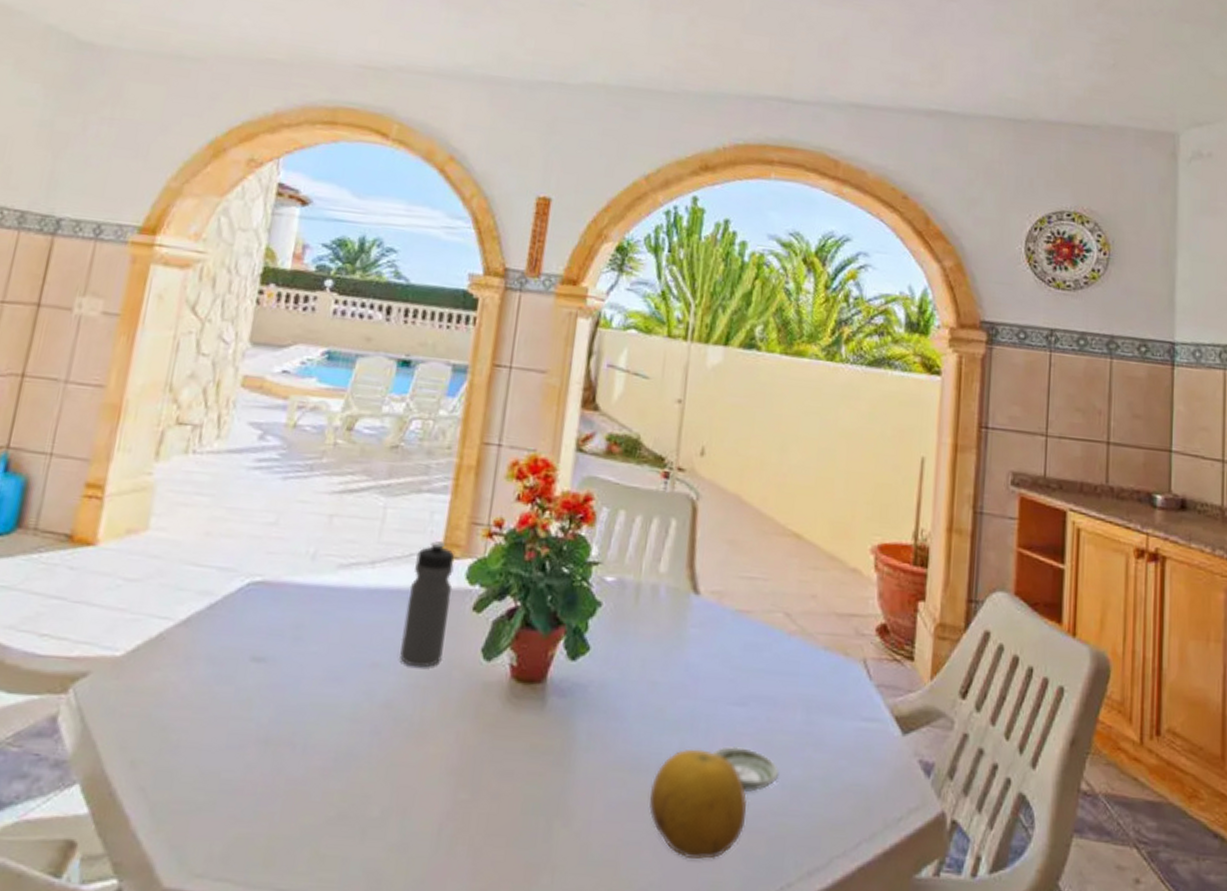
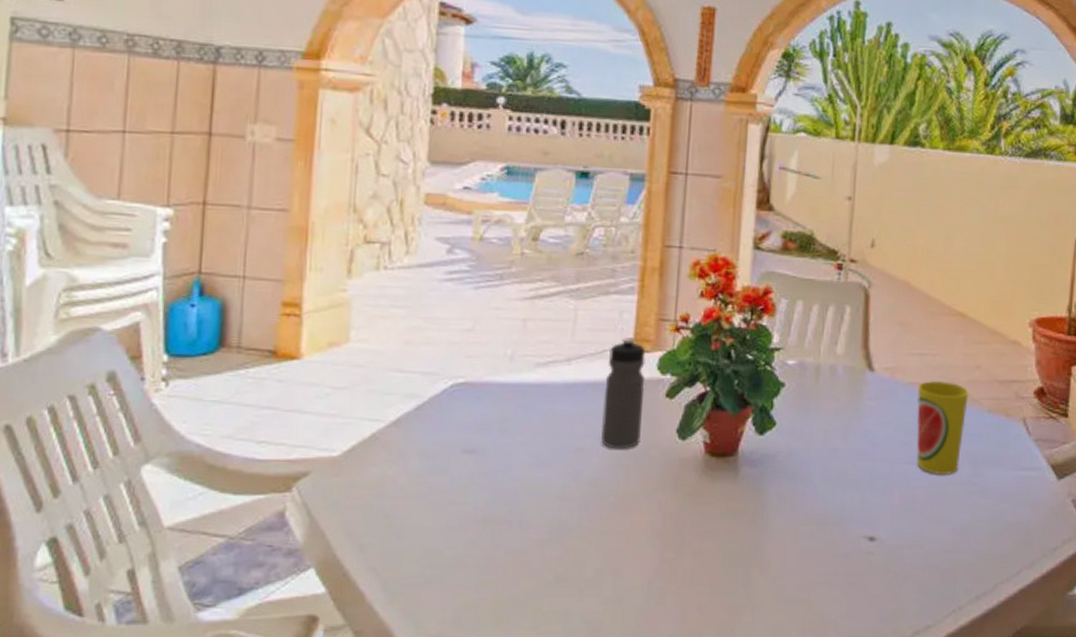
fruit: present [649,749,748,860] -> none [835,503,923,593]
saucer: present [712,745,780,792] -> none [890,498,950,535]
cup: none [743,609,803,720] -> present [916,381,969,474]

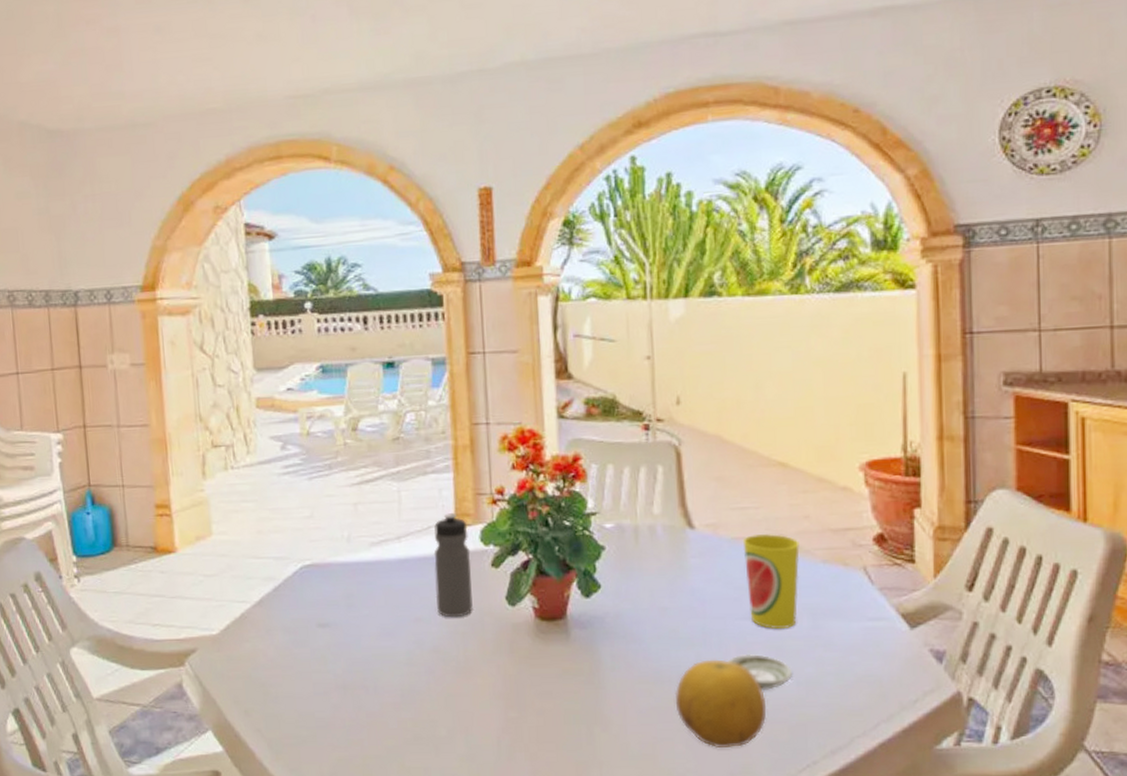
fruit: none [835,503,923,593] -> present [674,659,767,749]
saucer: none [890,498,950,535] -> present [727,653,793,690]

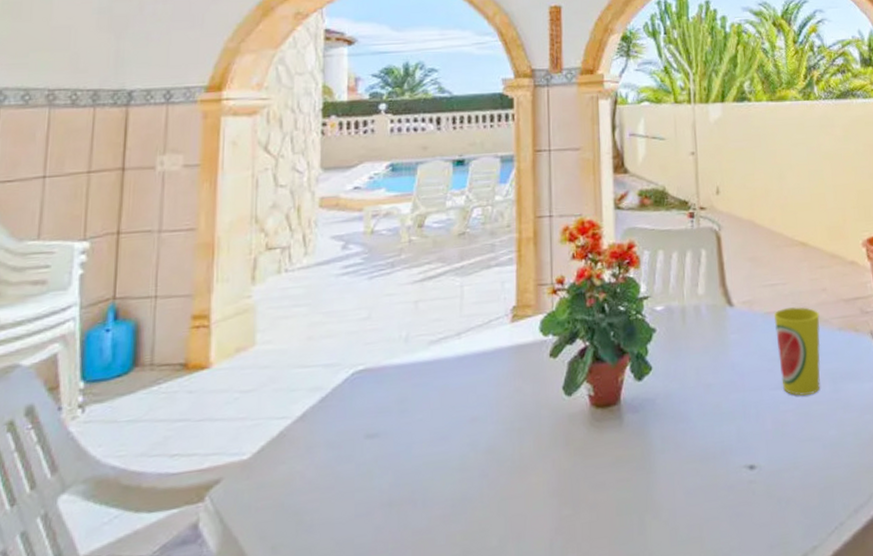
water bottle: present [434,513,473,618] -> none [493,305,530,414]
fruit: present [674,659,767,749] -> none [719,431,800,522]
saucer: present [727,653,793,690] -> none [764,422,820,457]

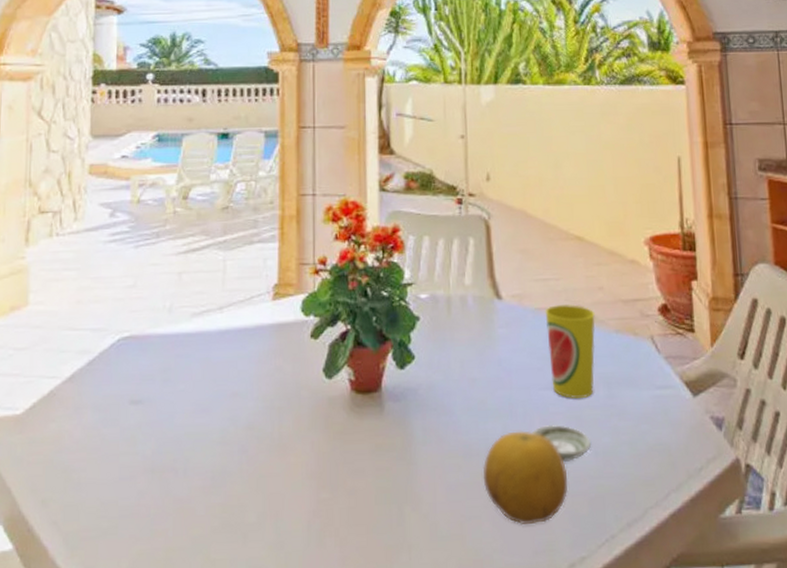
fruit: none [719,431,800,522] -> present [482,431,569,526]
saucer: none [764,422,820,457] -> present [531,424,592,462]

